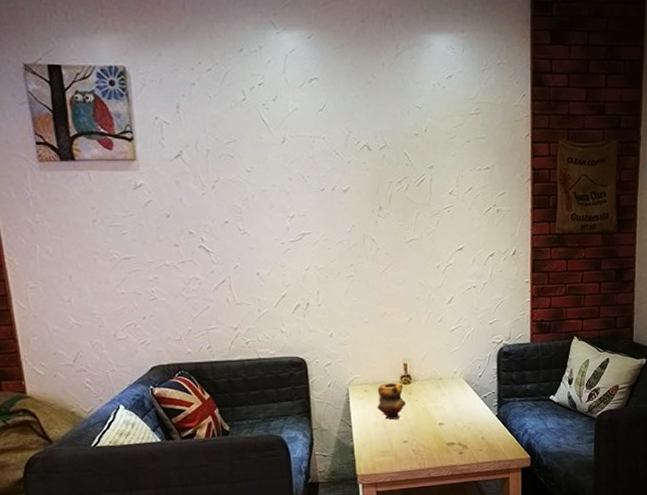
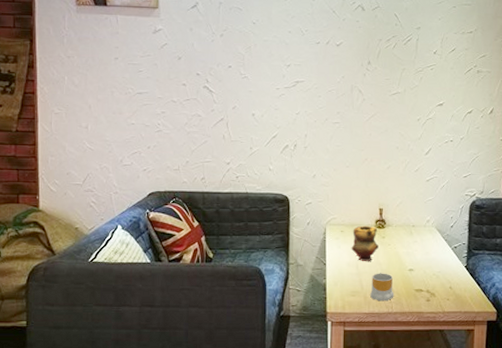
mug: none [401,429,426,459] -> present [370,273,394,301]

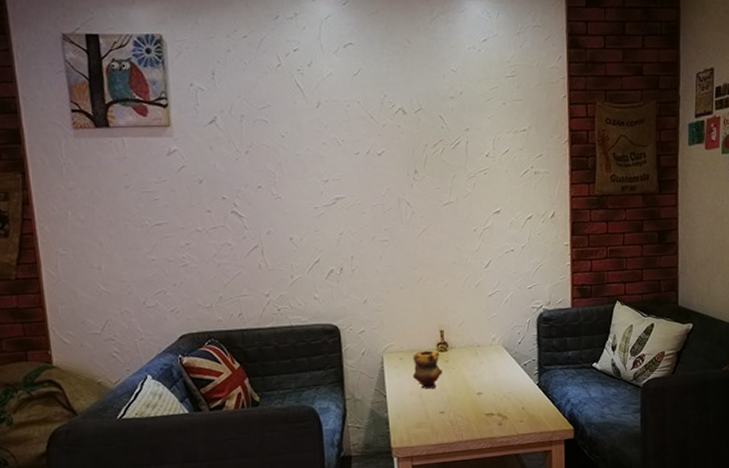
mug: present [370,273,394,301] -> none [437,399,464,431]

